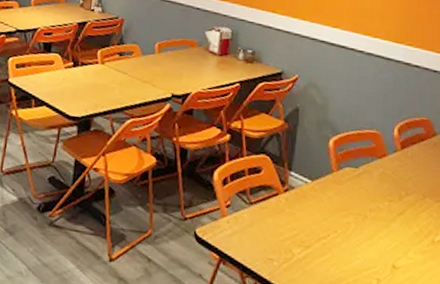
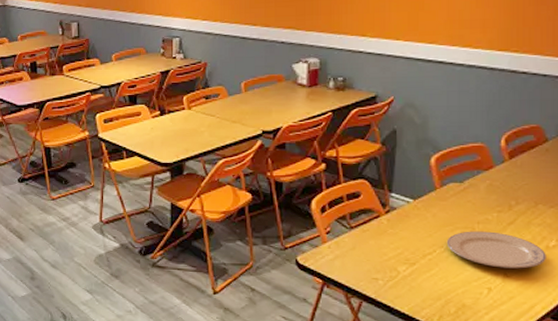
plate: none [340,218,432,262] -> present [446,231,546,269]

